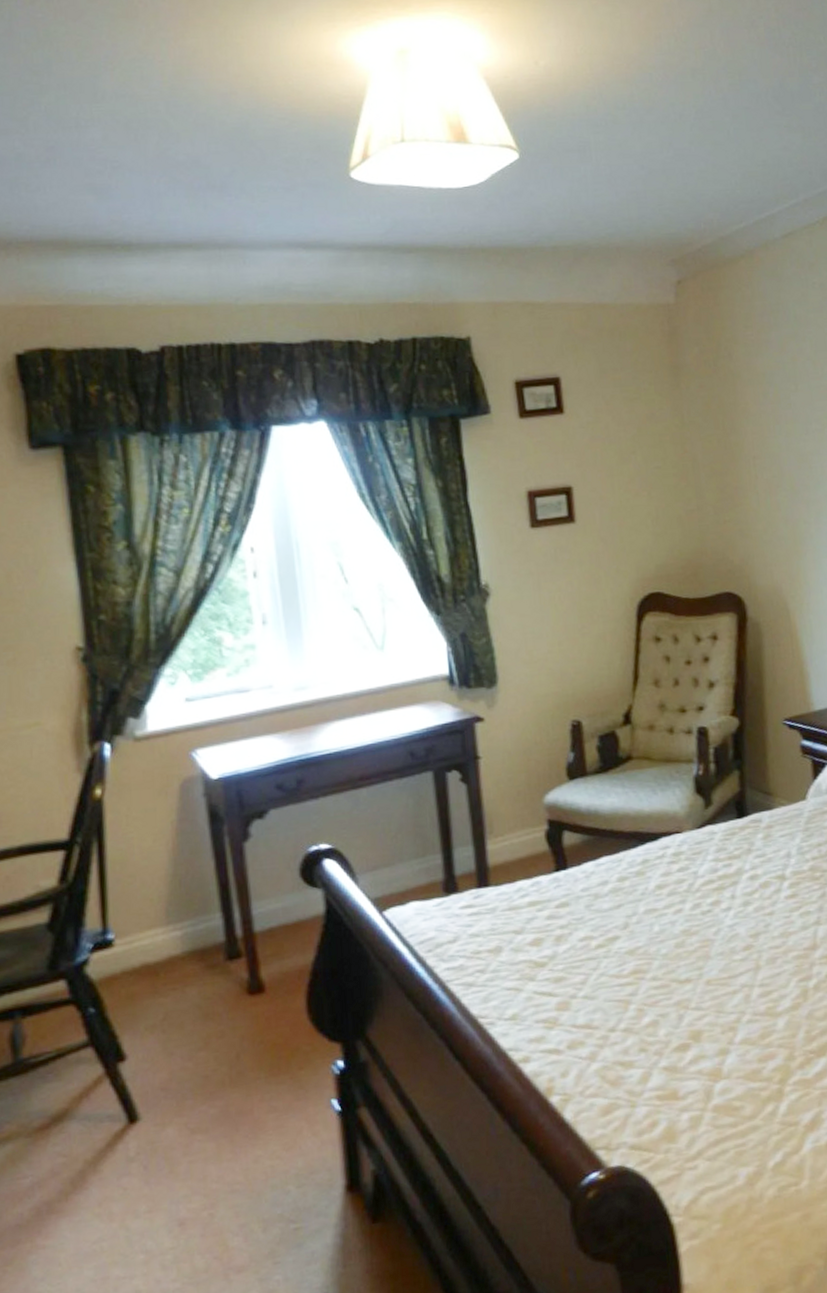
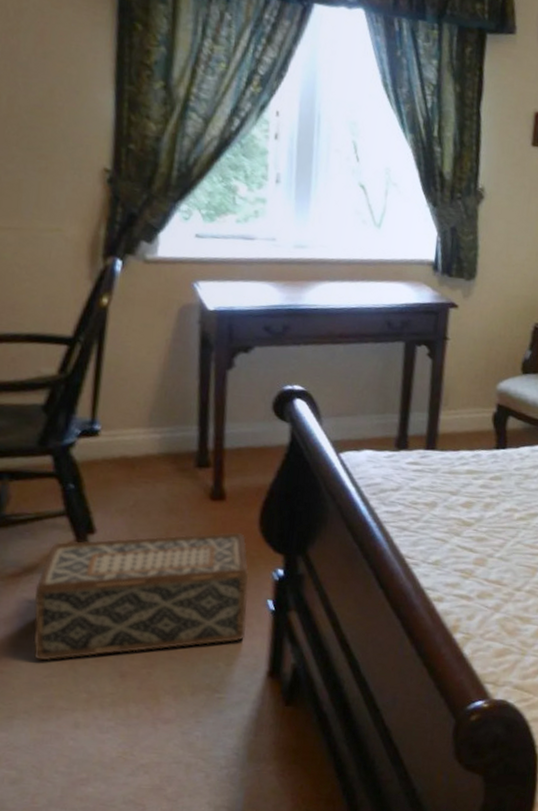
woven basket: none [68,1026,313,1225] -> present [33,532,249,661]

